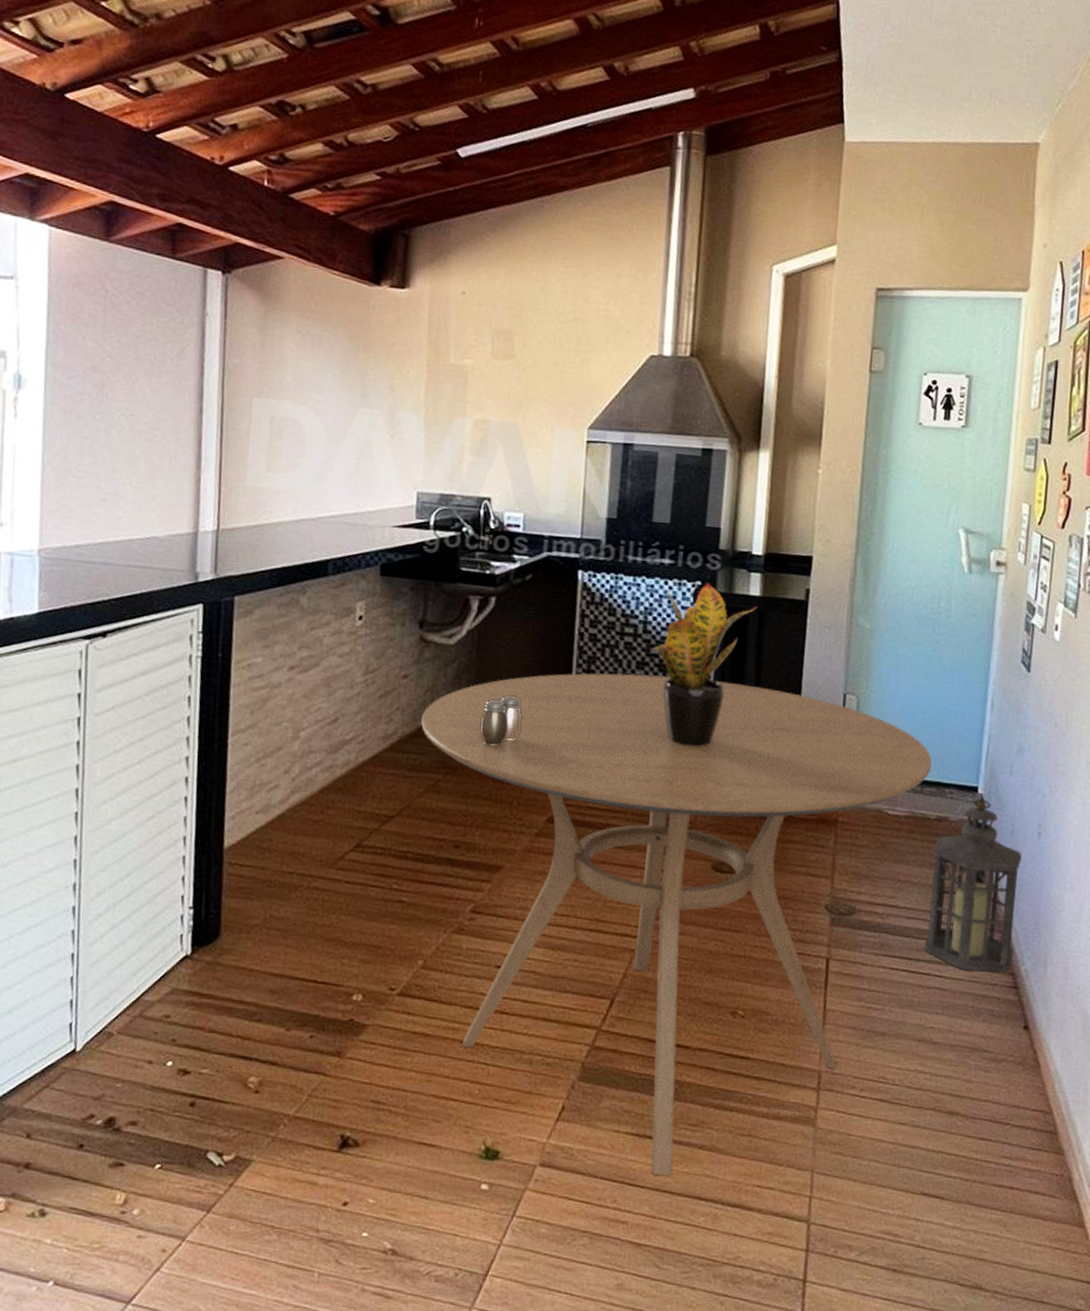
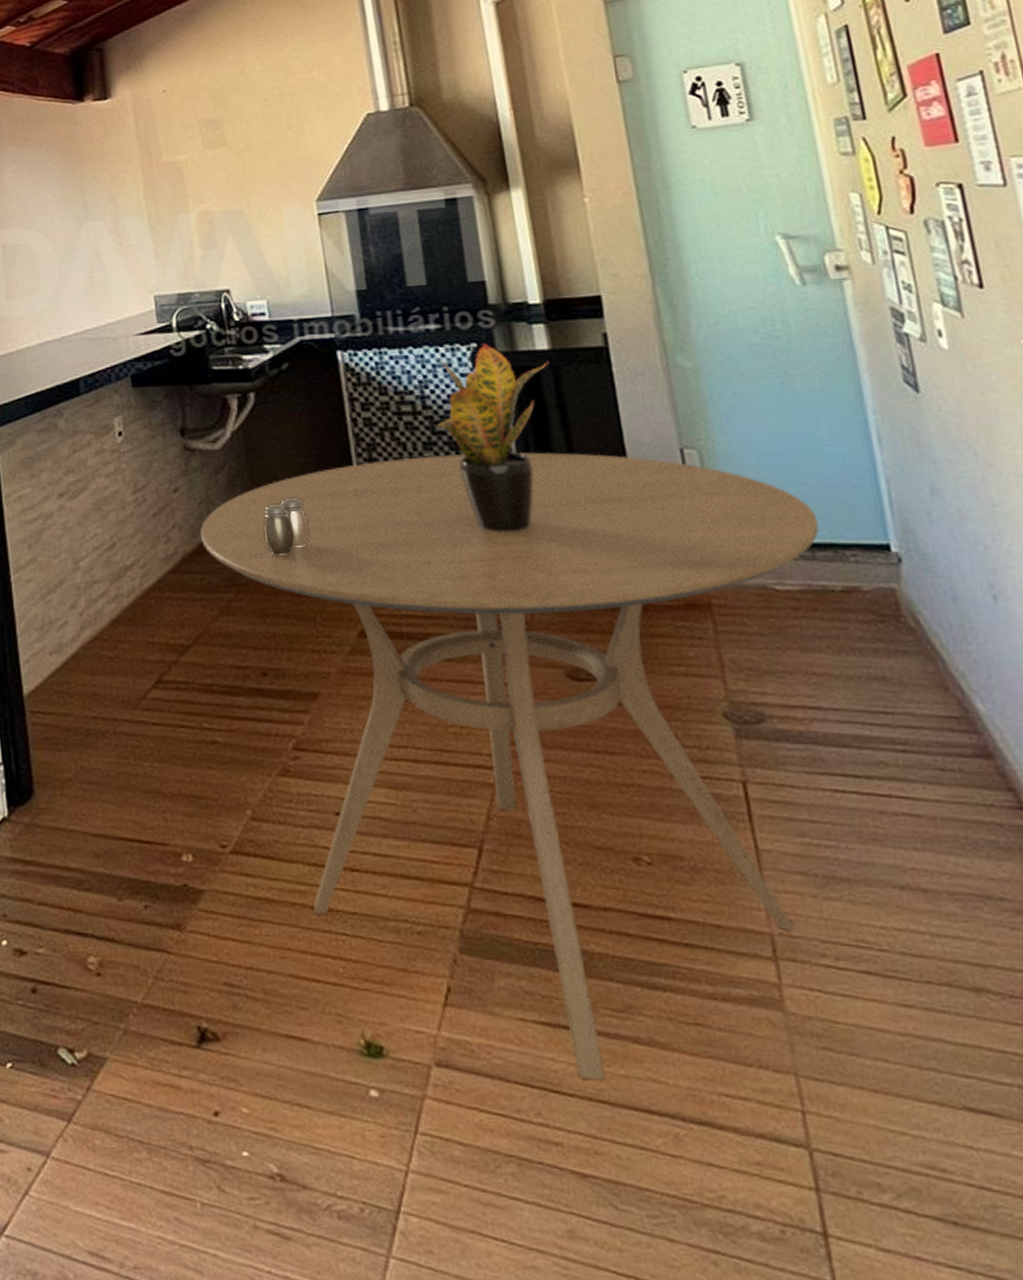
lantern: present [925,796,1022,972] -> none [849,555,1006,788]

